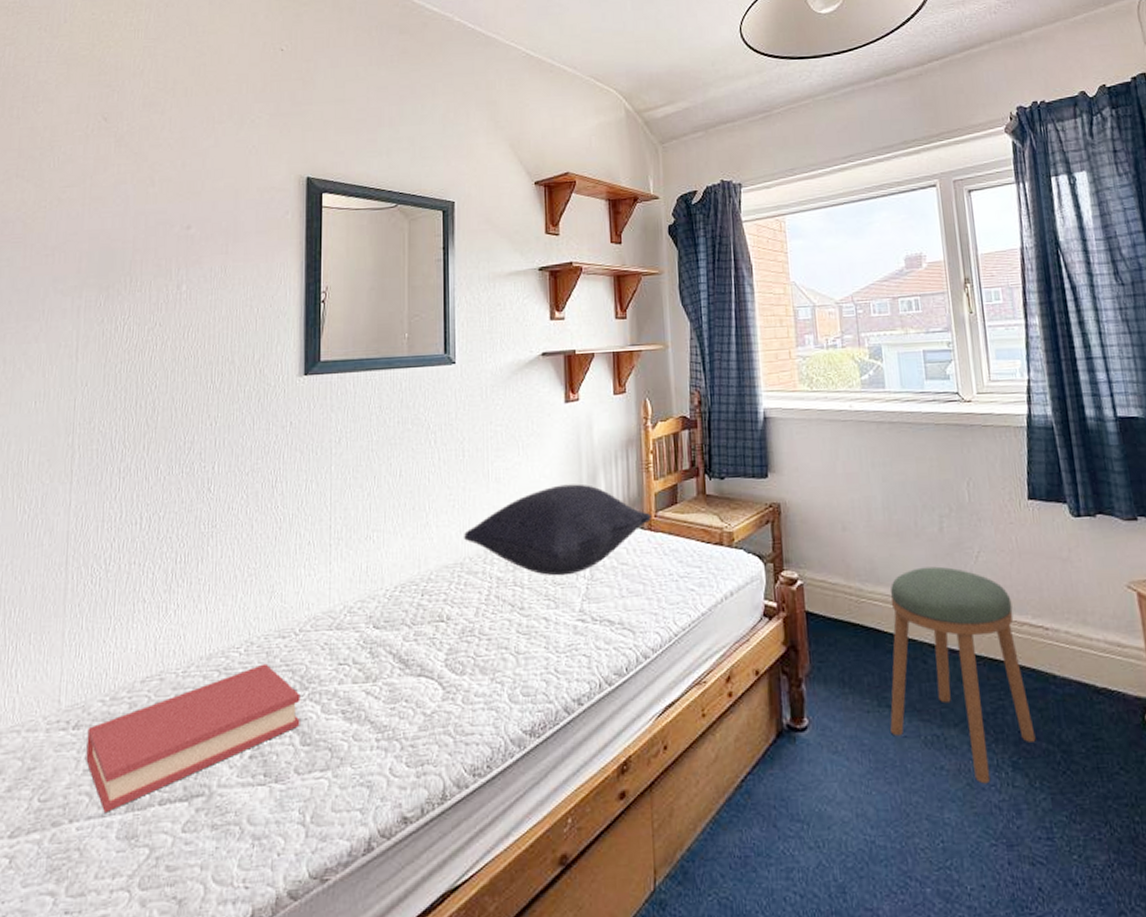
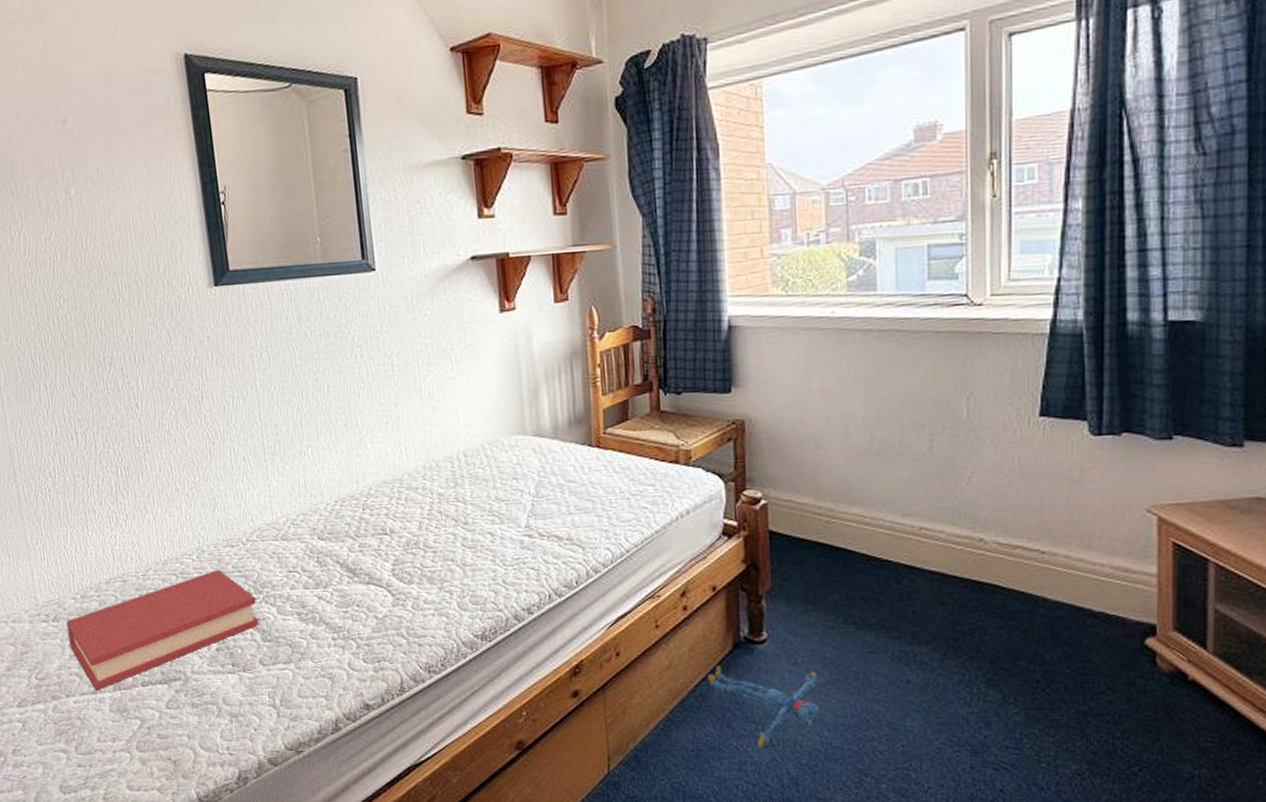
pillow: present [464,484,652,576] -> none [400,399,600,493]
plush toy: none [753,756,862,850] -> present [708,665,820,747]
stool: present [890,566,1036,784] -> none [855,487,1015,697]

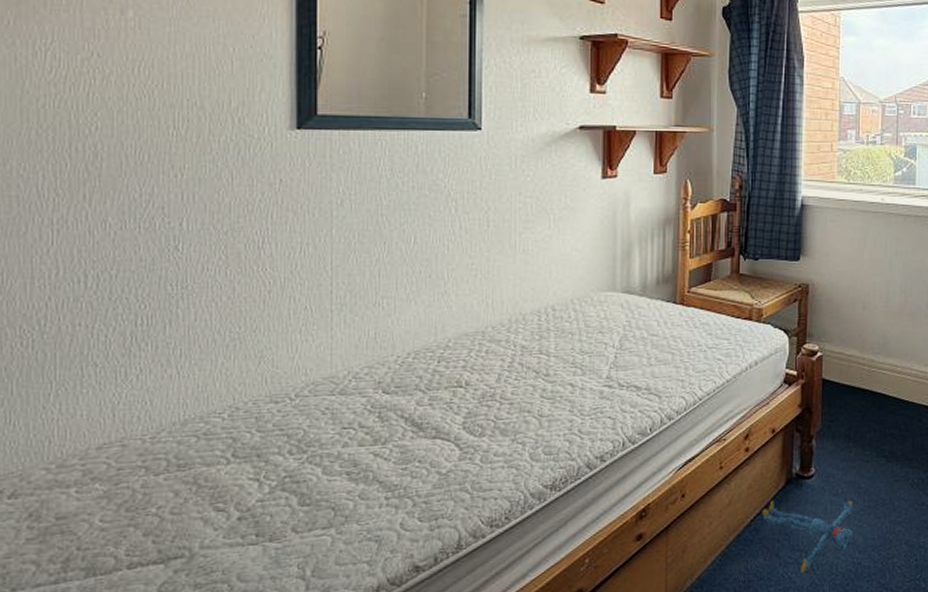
hardback book: present [66,569,259,690] -> none [28,428,298,579]

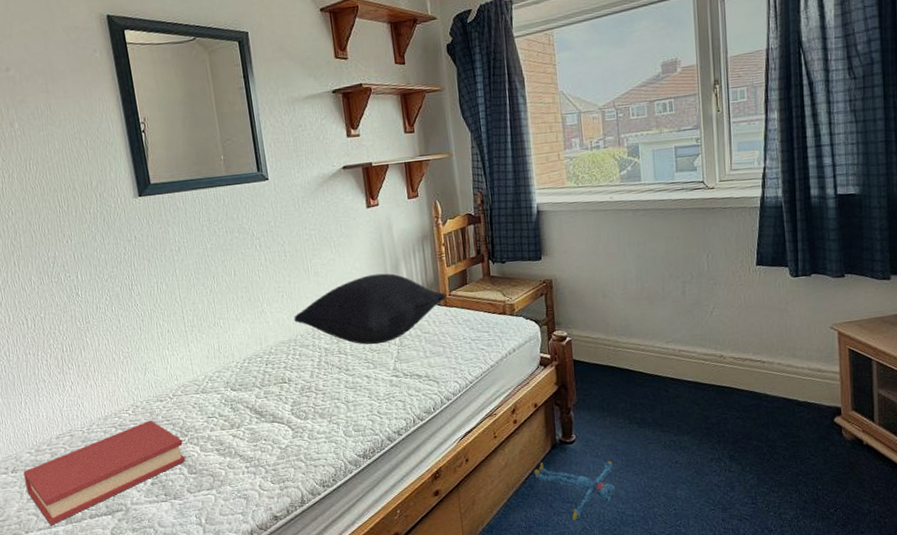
hardback book: none [28,428,298,579] -> present [23,420,186,526]
pillow: none [487,259,684,345] -> present [294,273,447,345]

